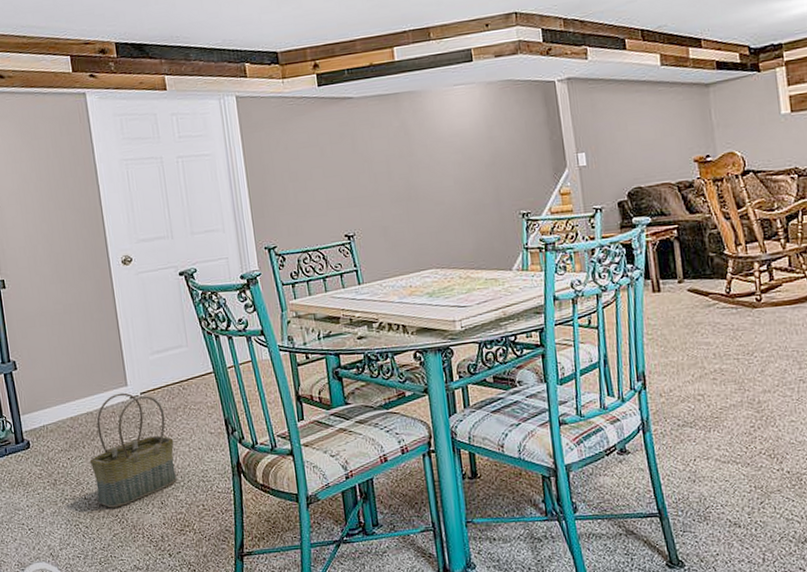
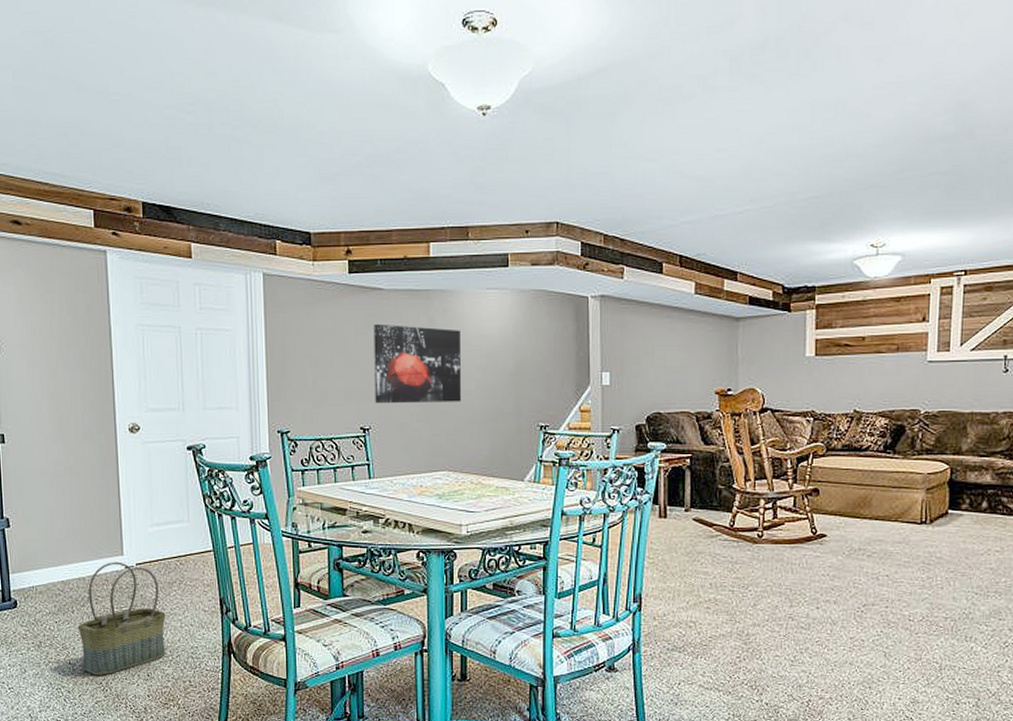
wall art: none [347,128,442,210] -> present [374,323,462,404]

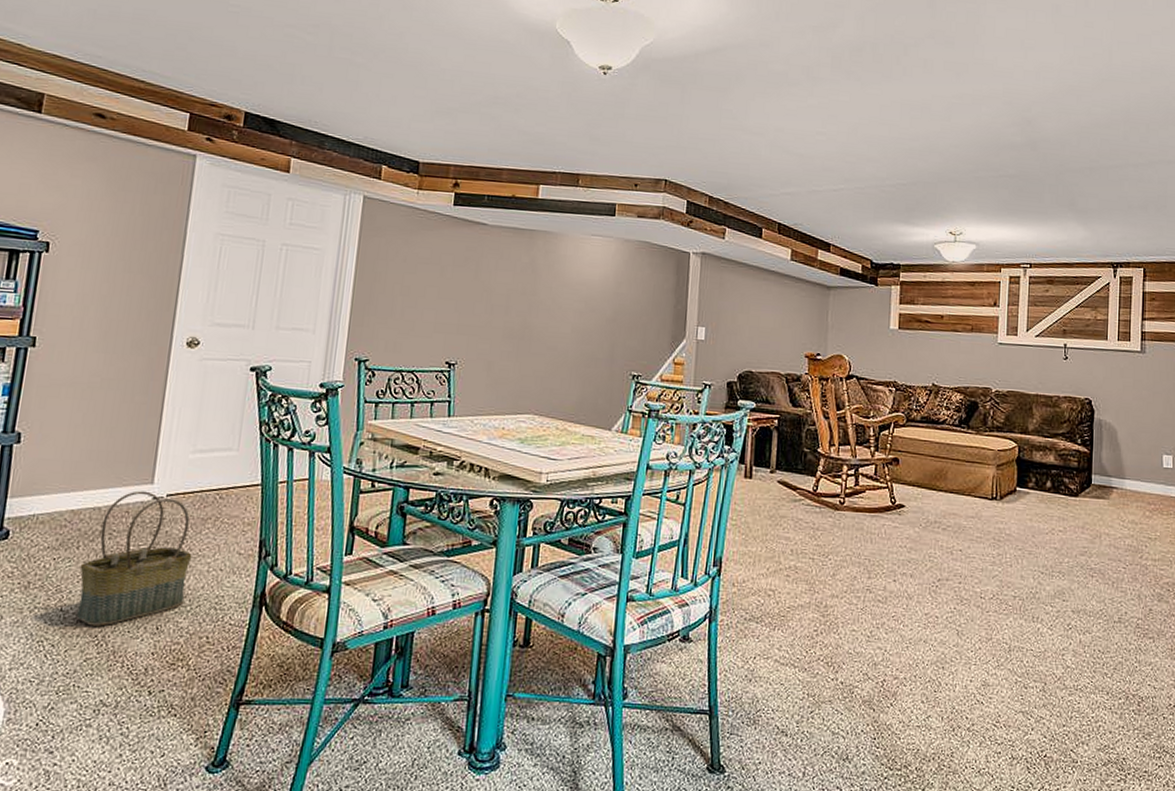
wall art: present [374,323,462,404] -> none [464,257,561,344]

